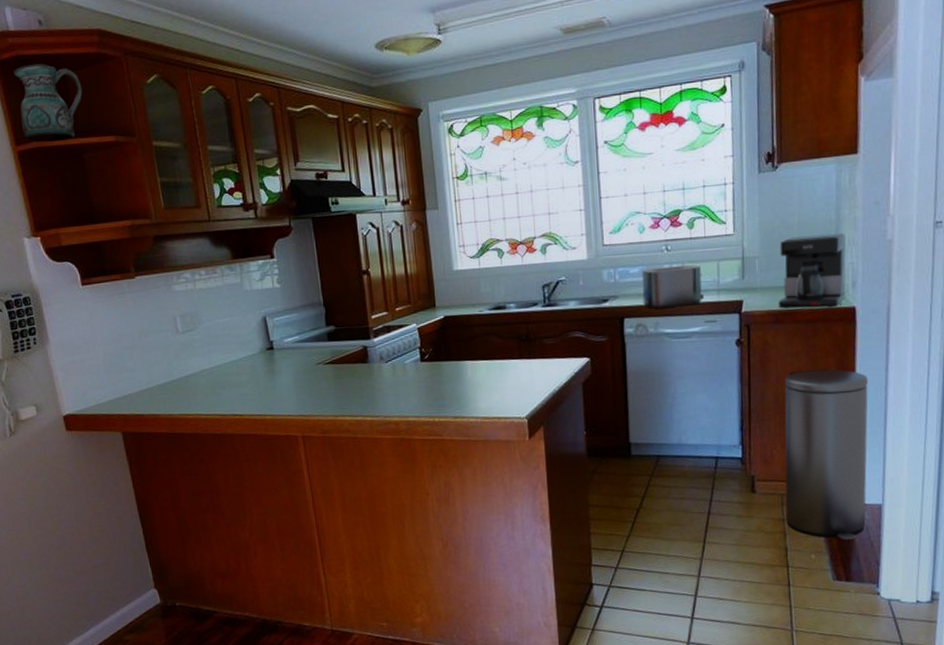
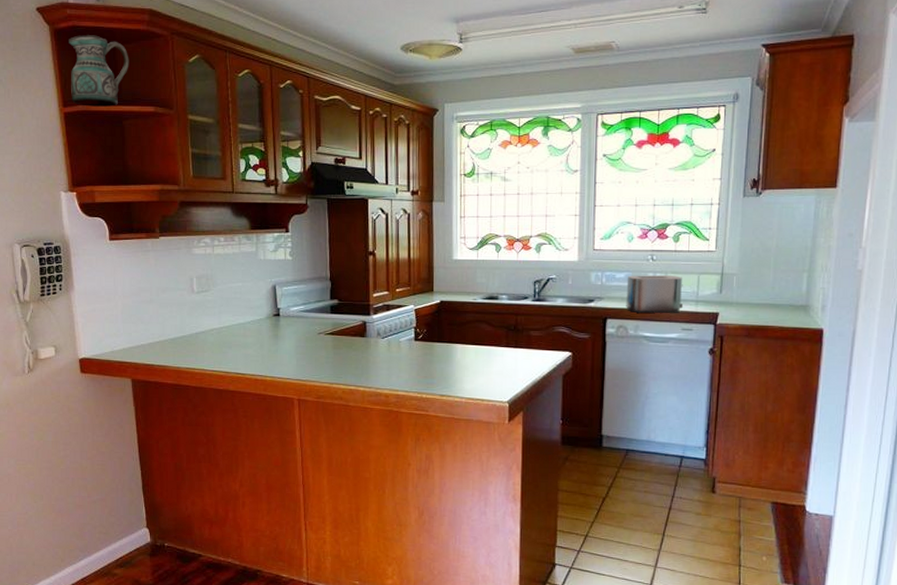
coffee maker: present [778,233,846,309] -> none [751,259,819,328]
pedal bin: present [784,368,868,540] -> none [742,383,829,546]

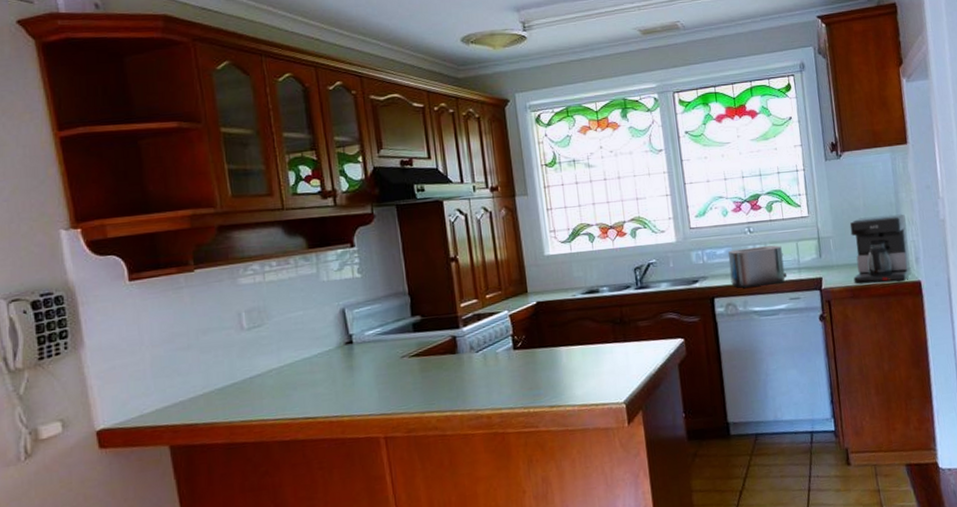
ceramic pitcher: present [67,35,129,107] -> none [60,47,142,128]
coffee maker: none [751,259,819,328] -> present [849,214,912,285]

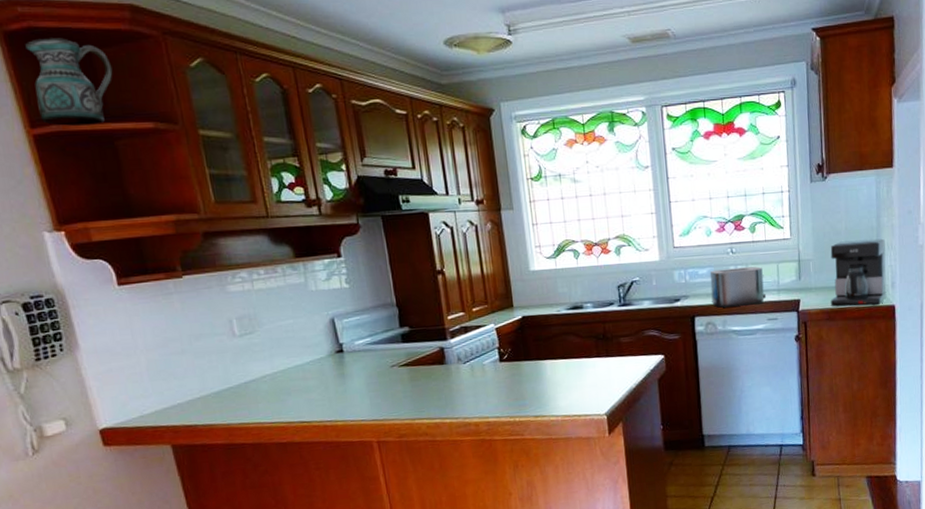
ceramic pitcher: none [60,47,142,128] -> present [24,38,113,126]

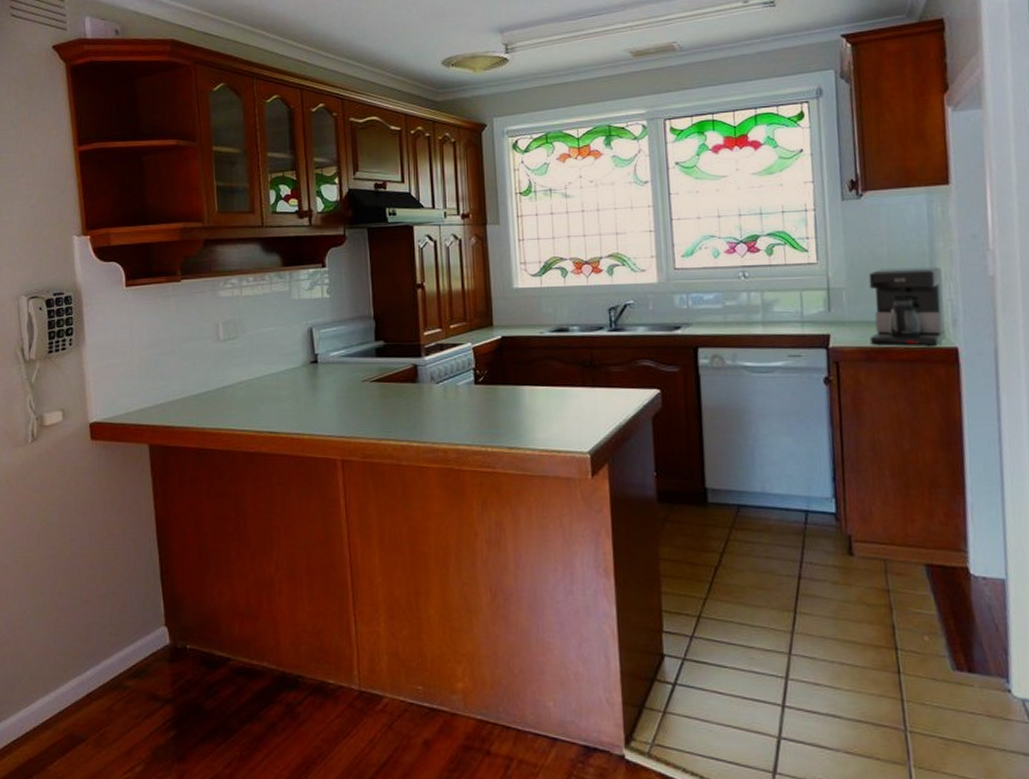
ceramic pitcher: present [24,38,113,126] -> none [84,69,150,144]
toaster: present [709,266,767,309] -> none [717,294,787,340]

